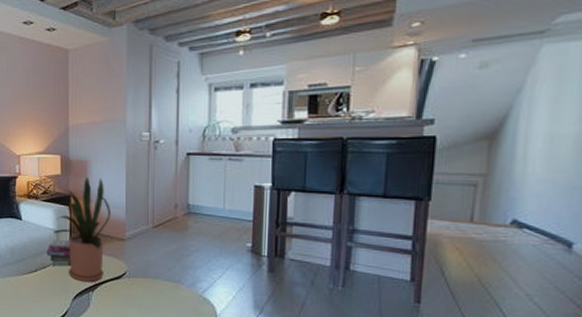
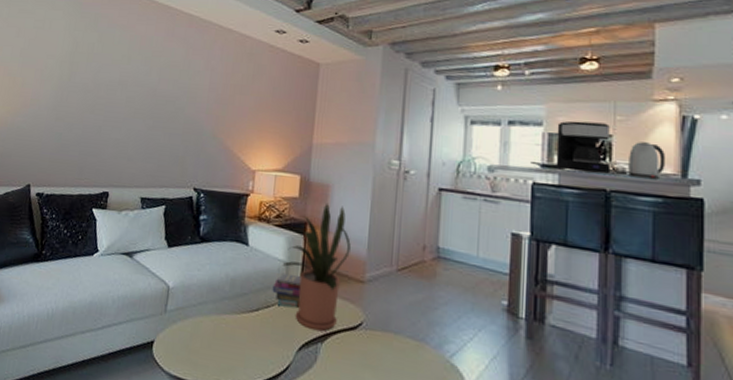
coffee maker: none [272,75,365,124] -> present [531,120,629,175]
kettle: none [365,89,403,123] -> present [628,142,666,179]

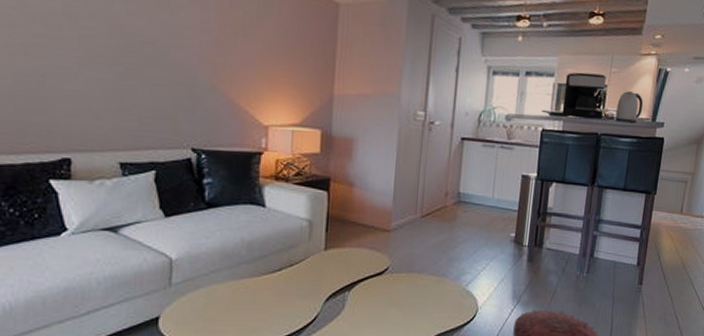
books: present [272,272,301,309] -> none [295,230,327,263]
house plant: present [280,203,351,332] -> none [303,157,377,281]

